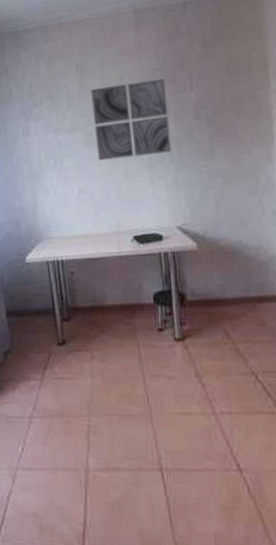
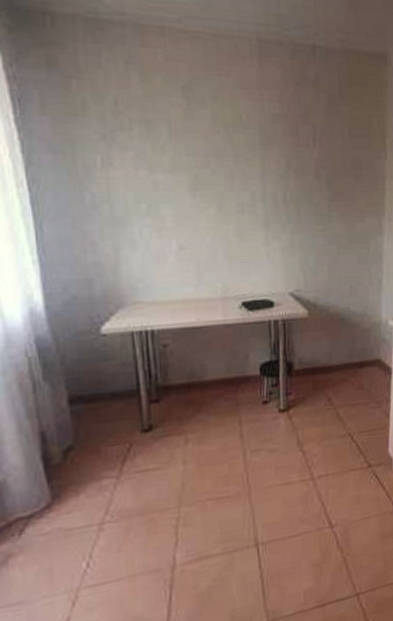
wall art: present [90,78,171,161] -> none [200,122,290,212]

